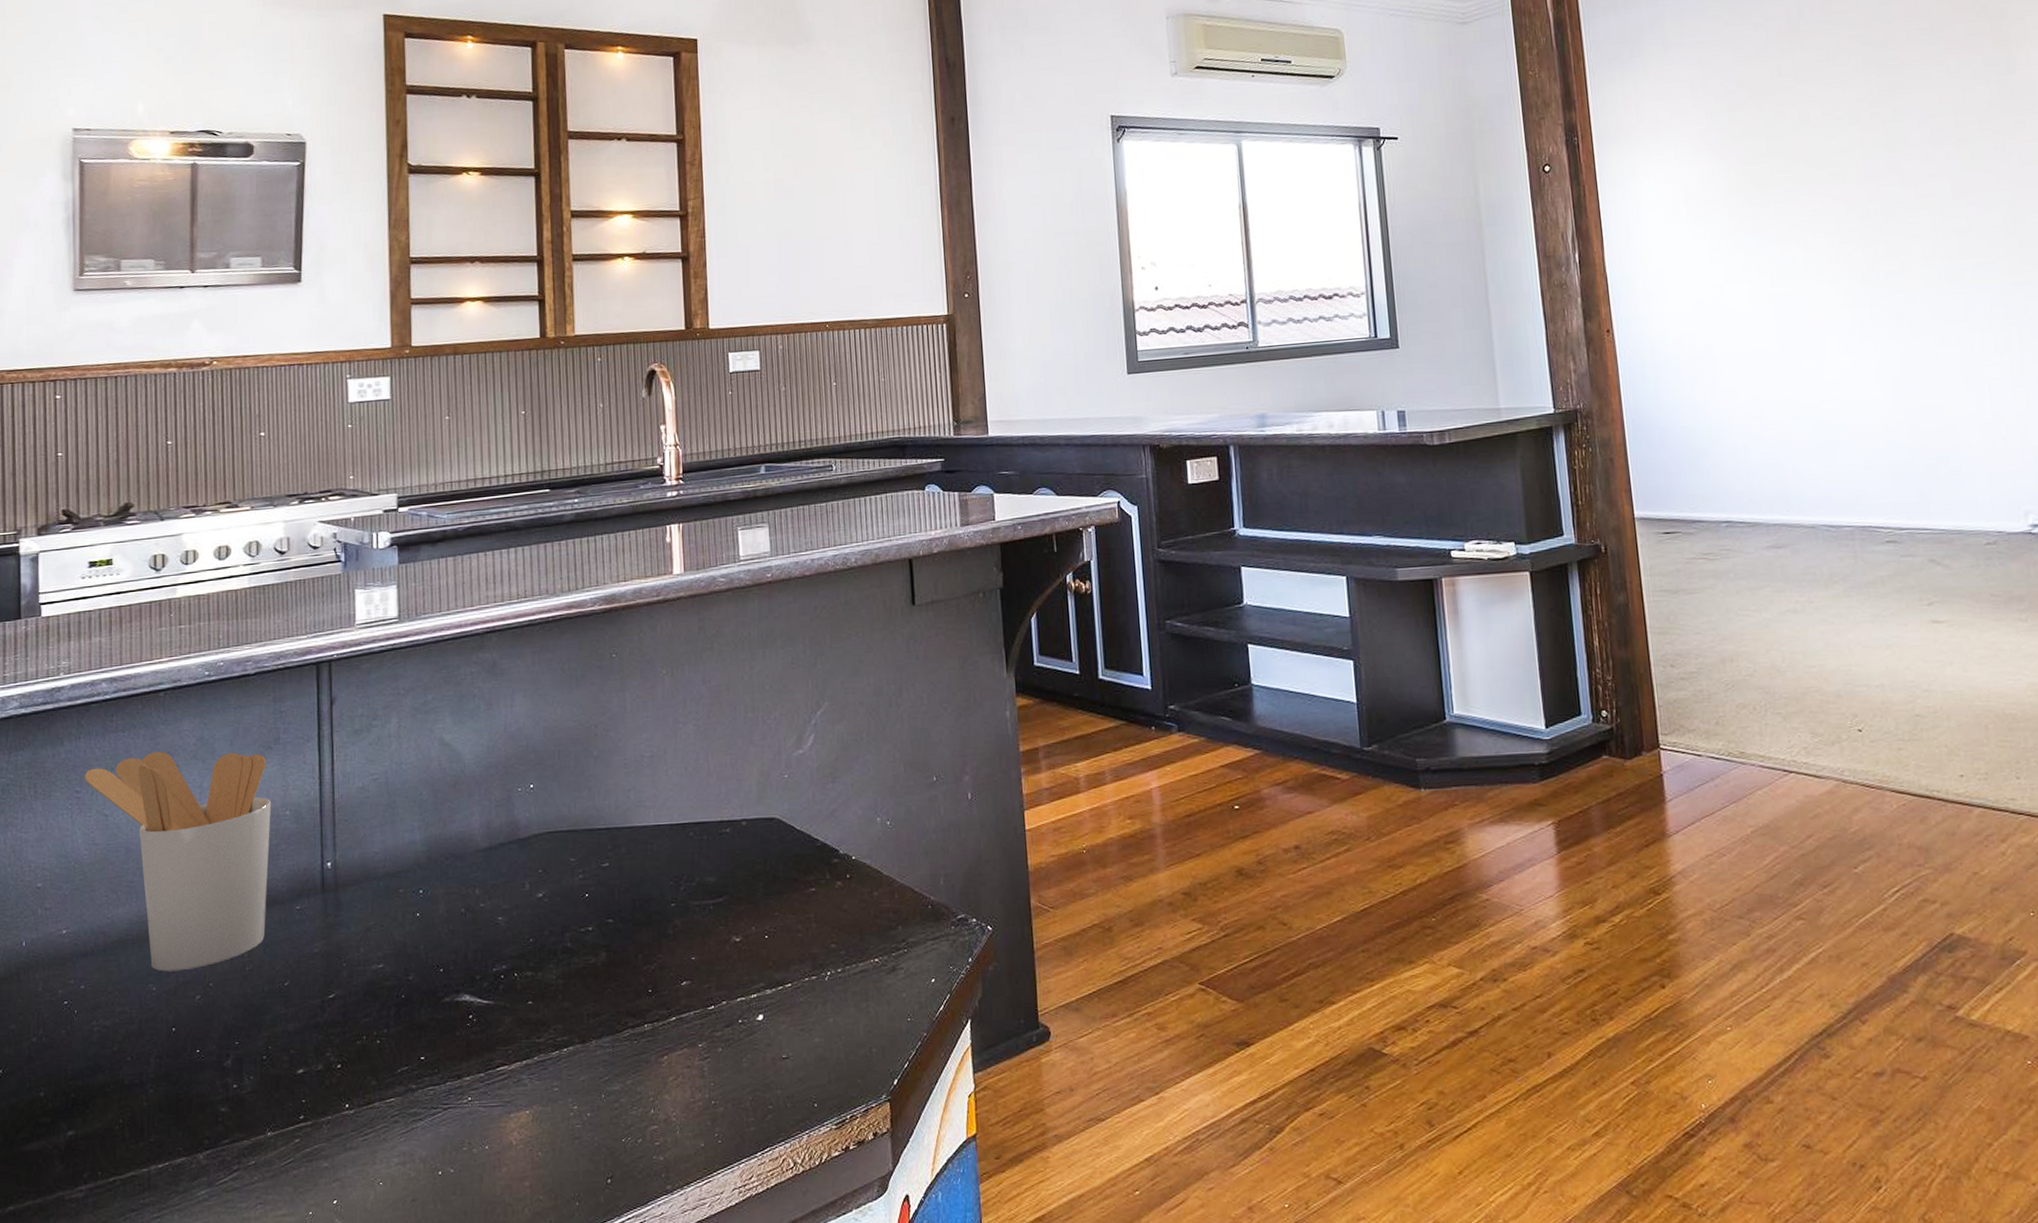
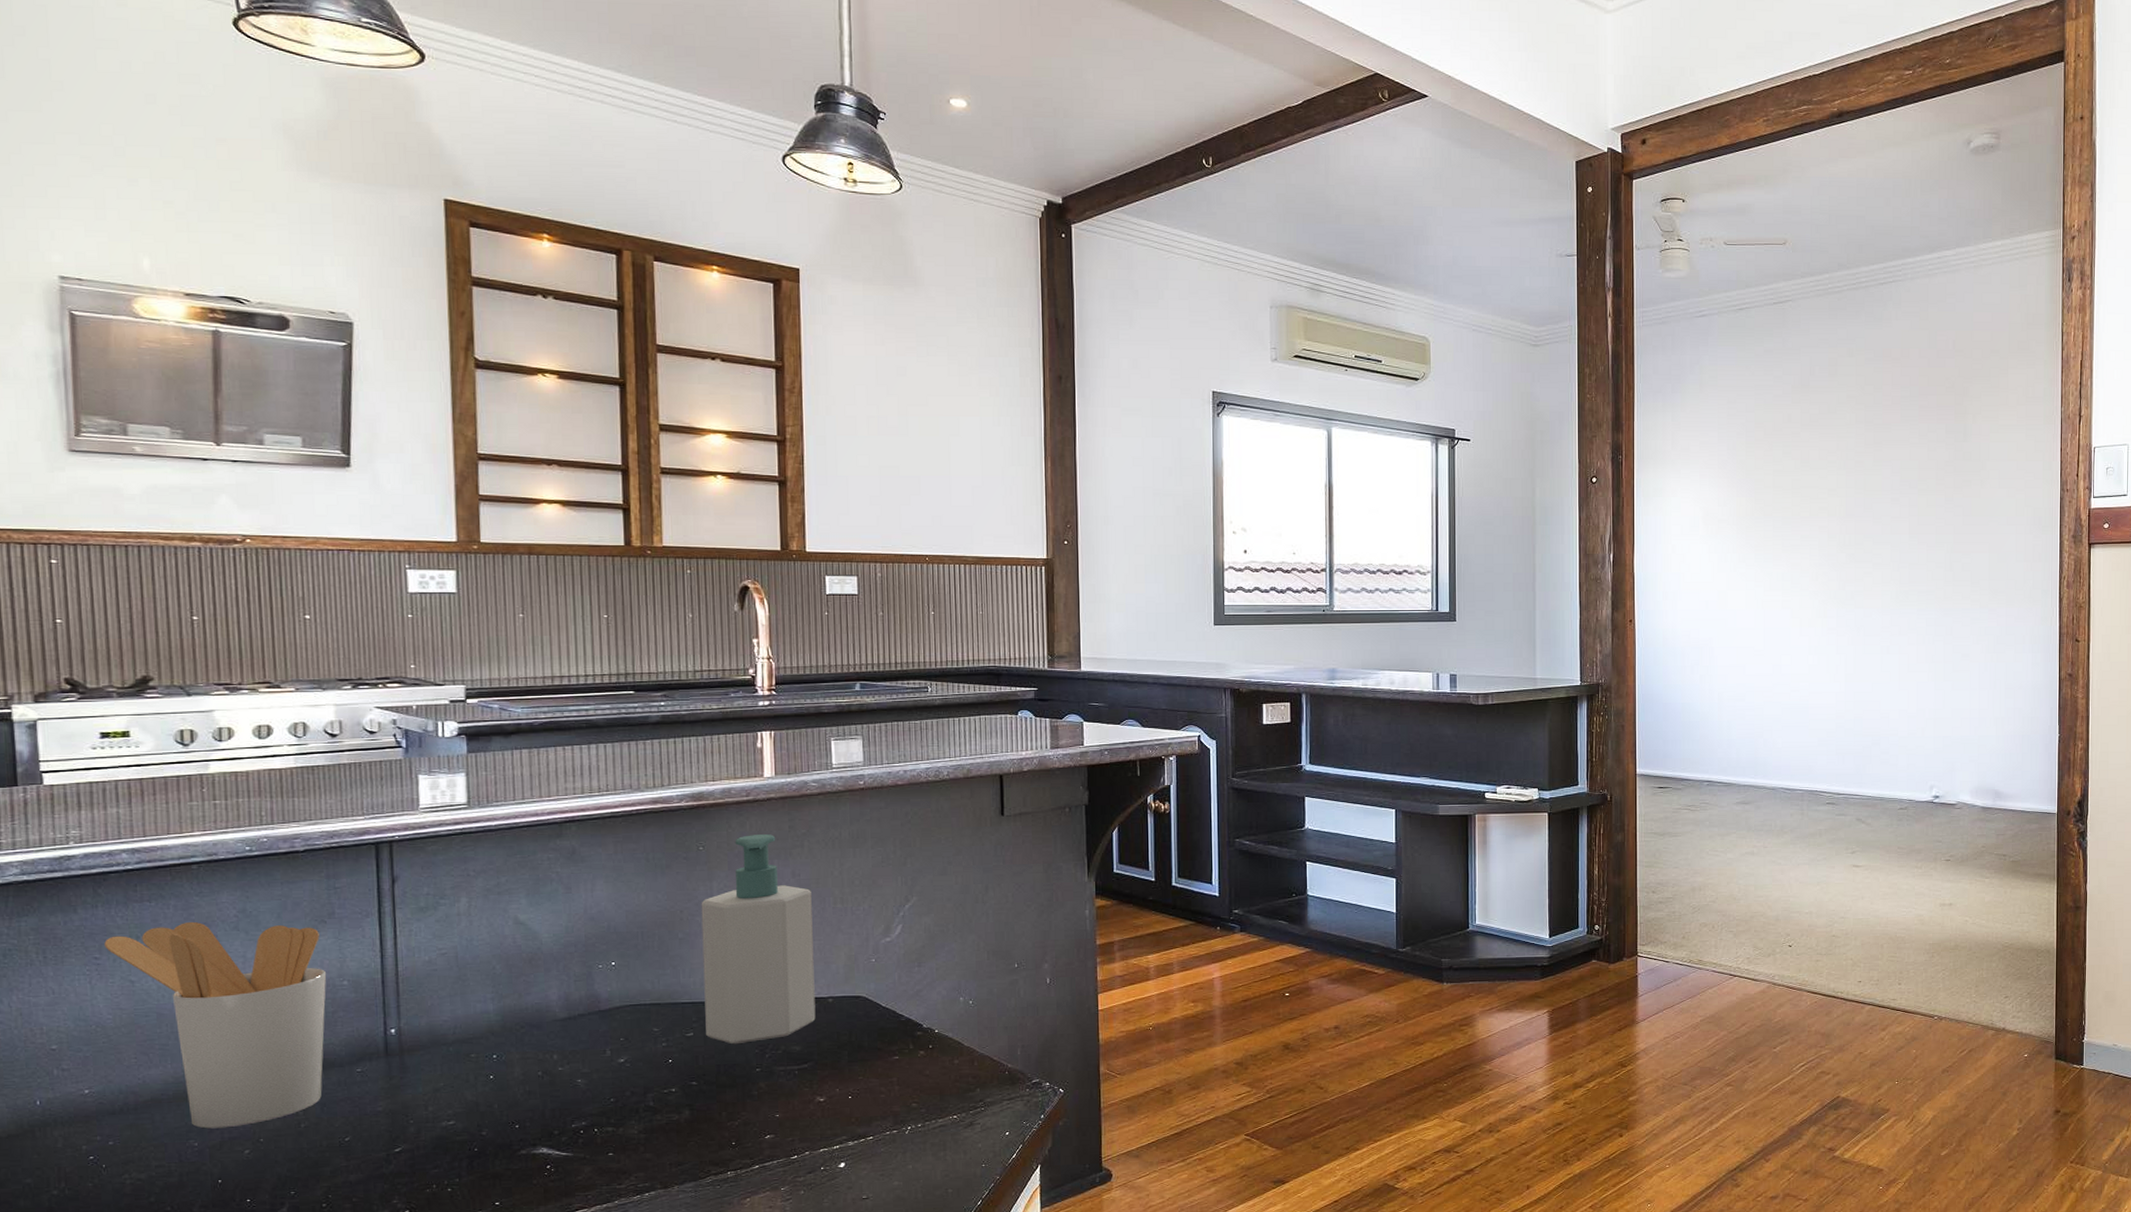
soap bottle: none [614,637,730,876] -> present [701,834,816,1045]

